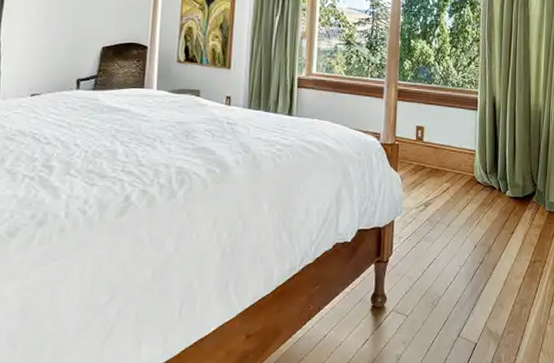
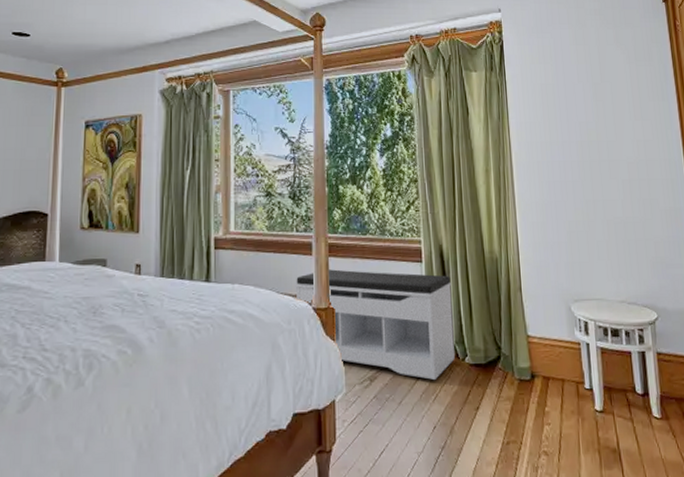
bench: none [366,111,500,208] -> present [295,269,455,380]

